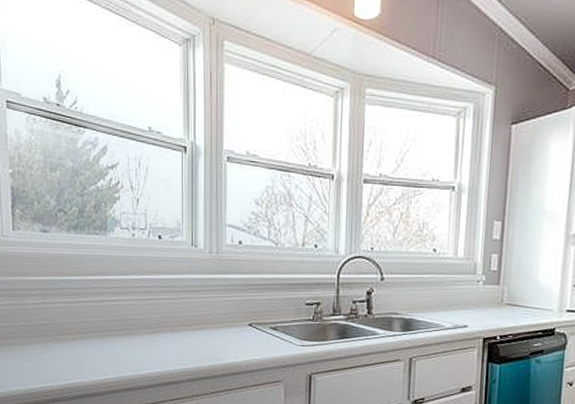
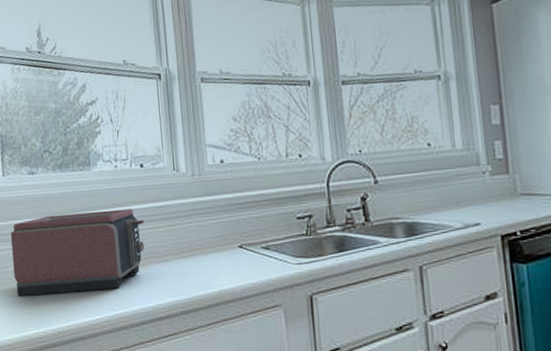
toaster: none [19,276,159,353] -> present [10,208,145,296]

